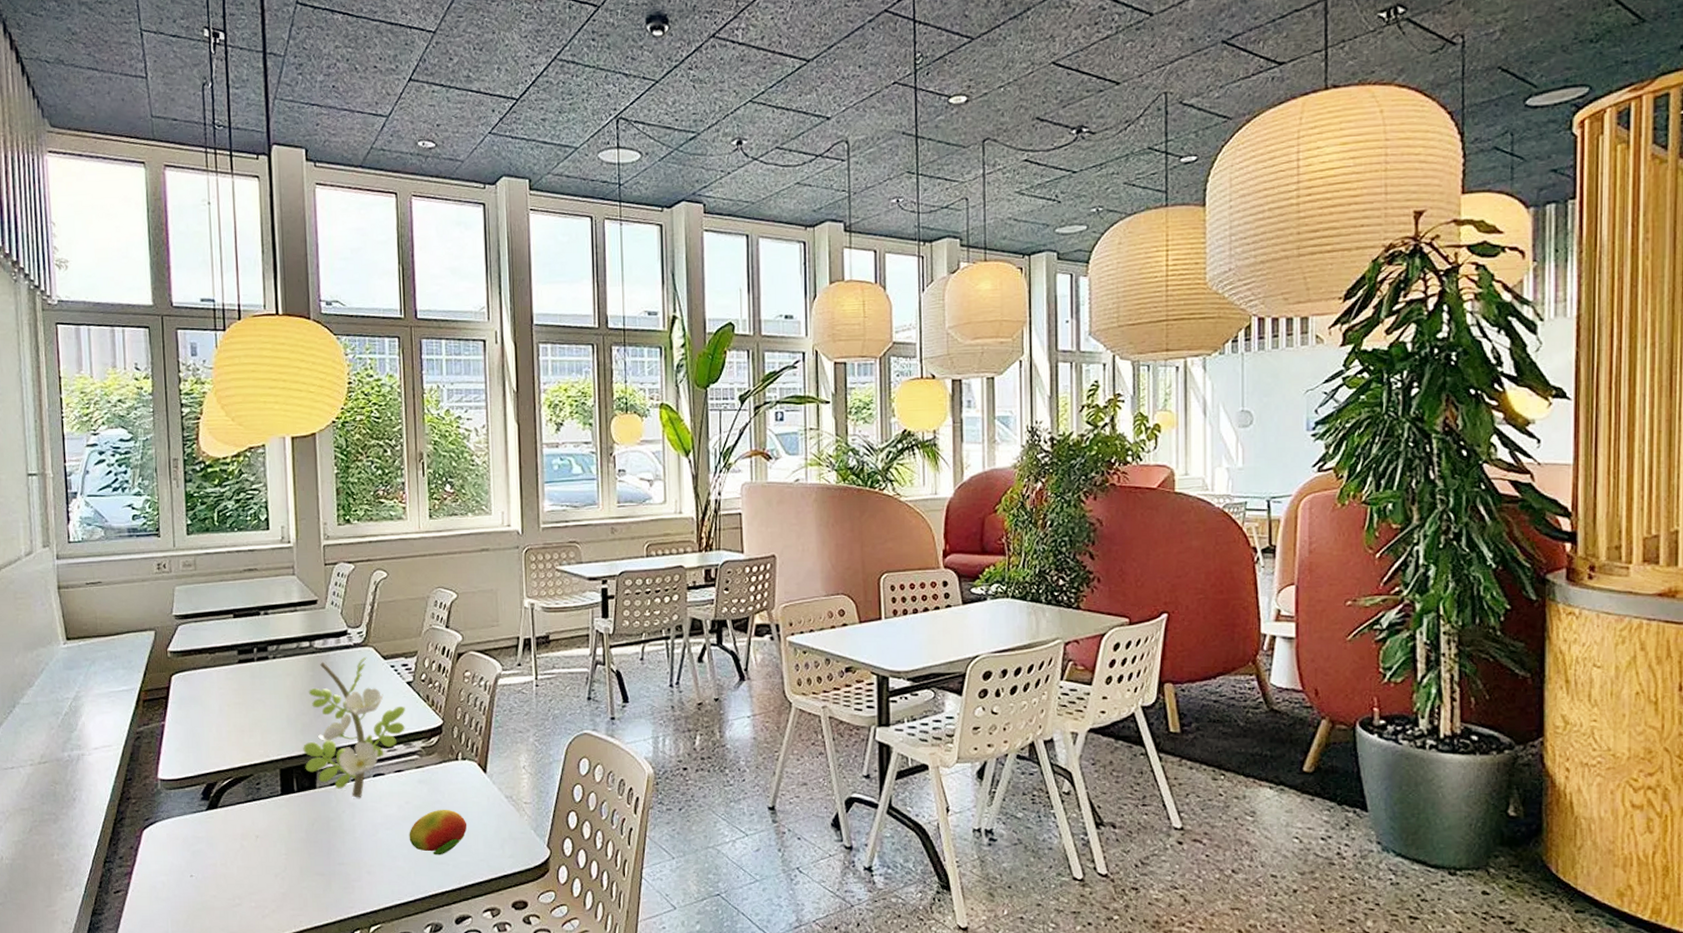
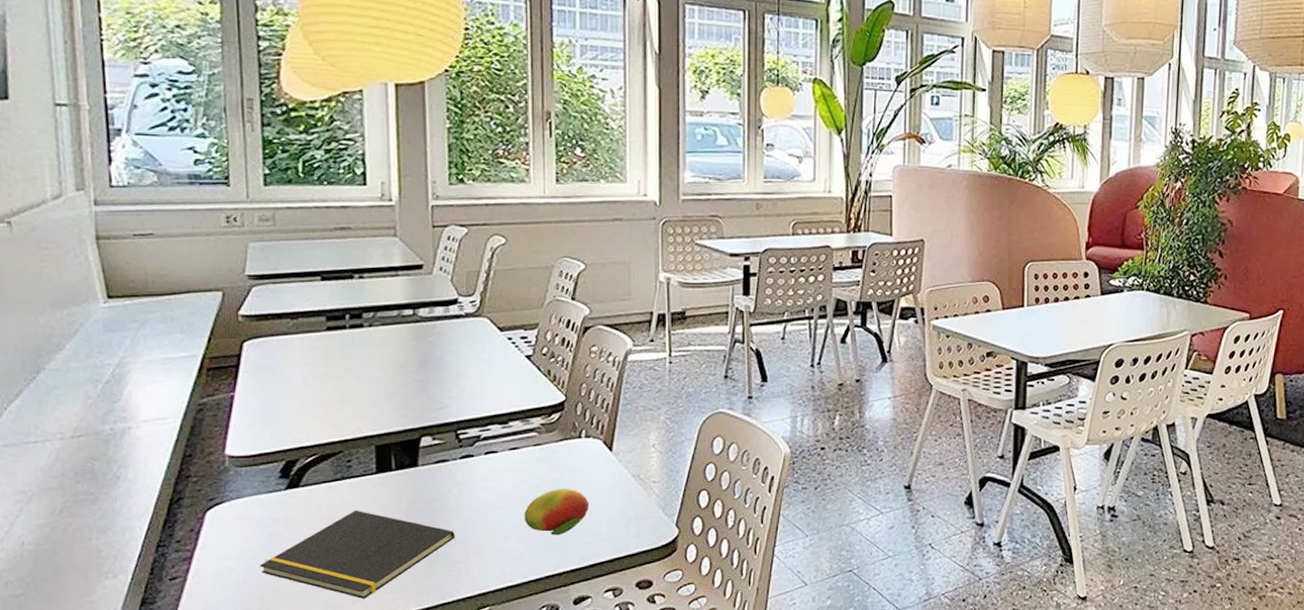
notepad: none [185,829,349,914] -> present [259,509,455,598]
flower: present [303,656,405,798] -> none [403,327,523,477]

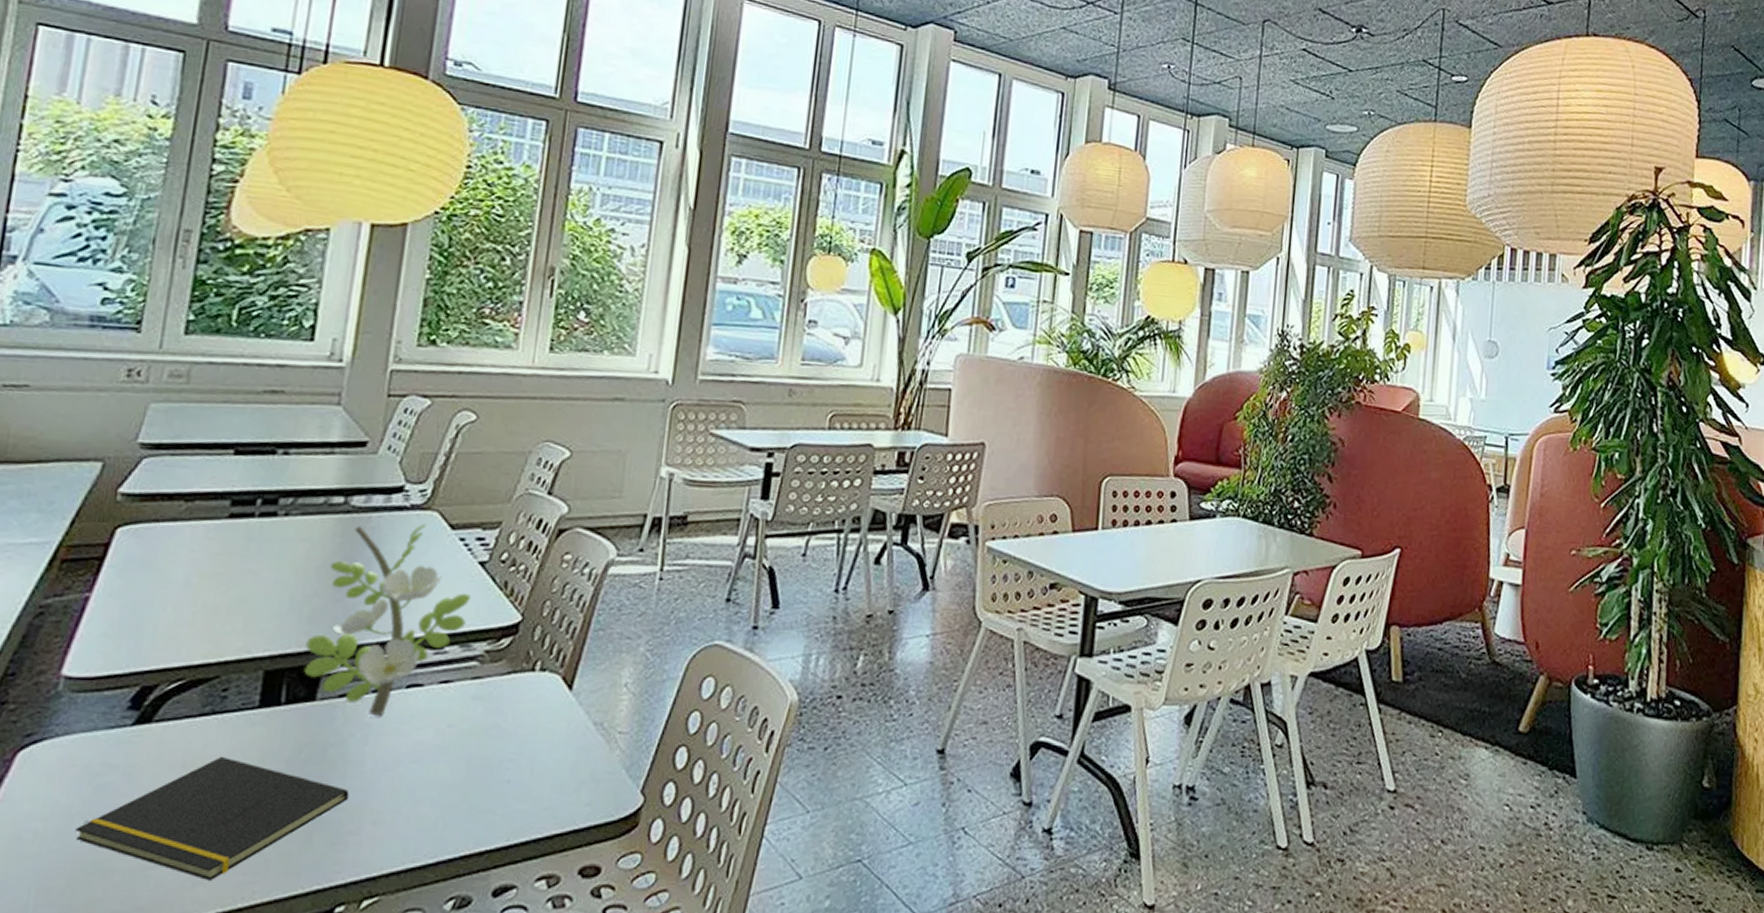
flower: none [403,327,523,477] -> present [304,523,471,717]
fruit: present [524,488,590,536] -> none [444,736,533,801]

